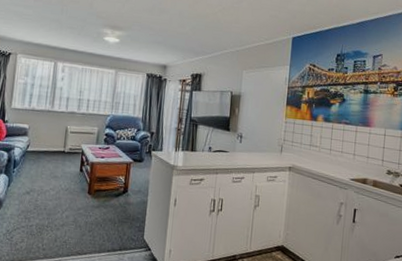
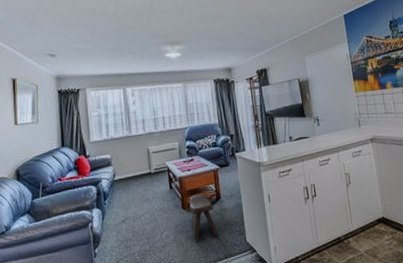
stool: none [93,182,119,228] -> present [188,193,219,242]

